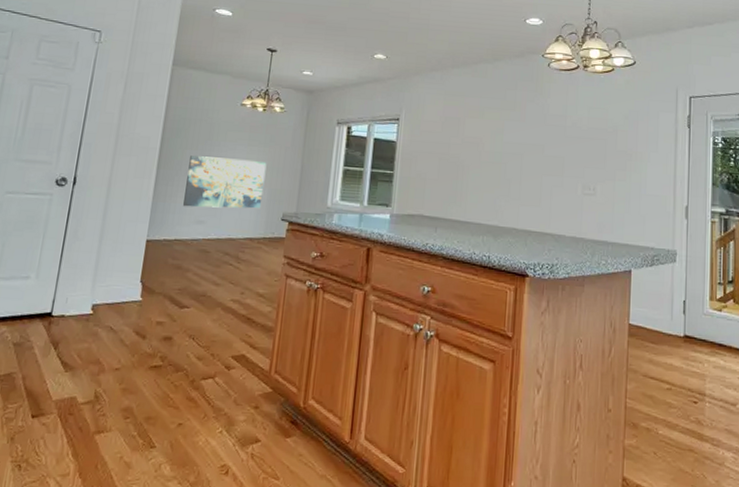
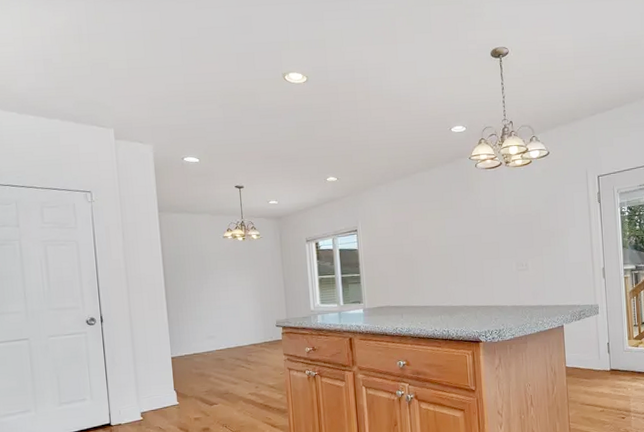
wall art: present [183,155,267,209] -> none [191,282,258,327]

